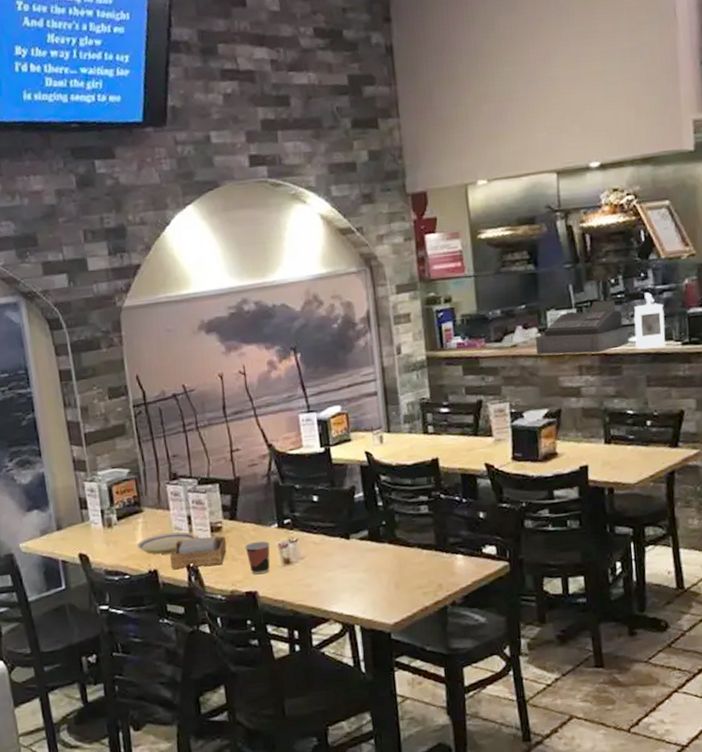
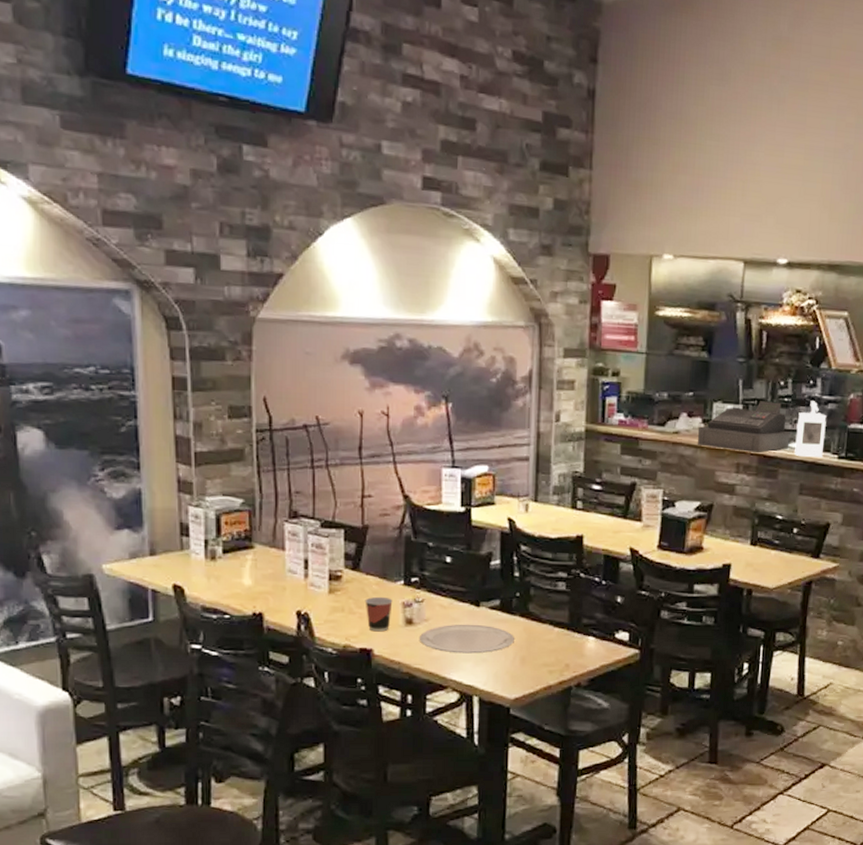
plate: present [137,532,197,554] -> none [243,575,313,596]
napkin holder: present [170,536,227,569] -> none [278,584,344,617]
plate: none [297,556,386,586] -> present [419,624,514,654]

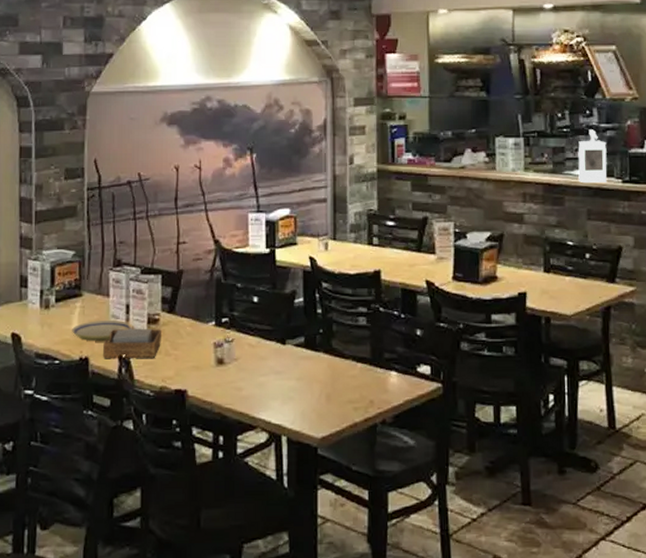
plate: none [243,575,313,596] -> present [72,321,133,341]
napkin holder: none [278,584,344,617] -> present [102,328,161,359]
cup: present [365,596,393,632] -> none [179,337,205,373]
plate: present [419,624,514,654] -> none [229,362,319,392]
cash register: present [697,401,790,454] -> none [483,133,573,183]

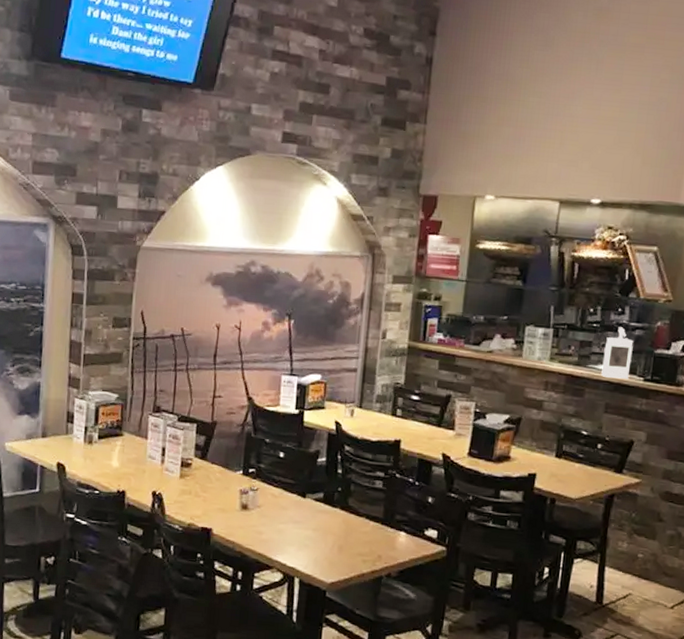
plate: present [72,321,133,341] -> none [112,459,168,478]
napkin holder: present [102,328,161,359] -> none [138,468,193,498]

